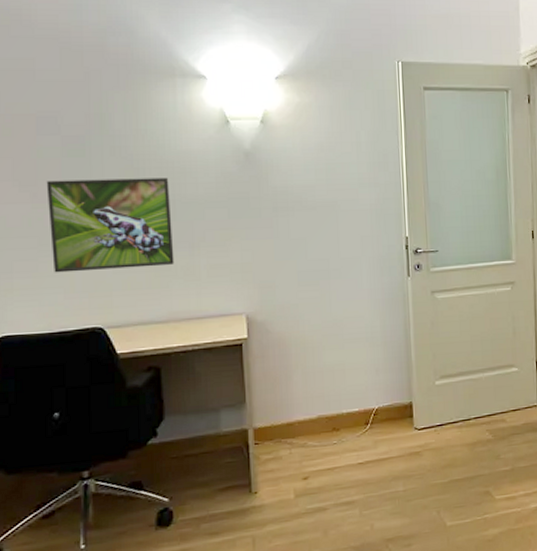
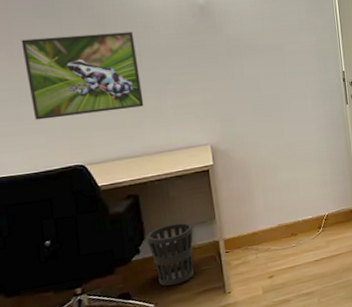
wastebasket: none [166,403,219,479] -> present [146,222,194,287]

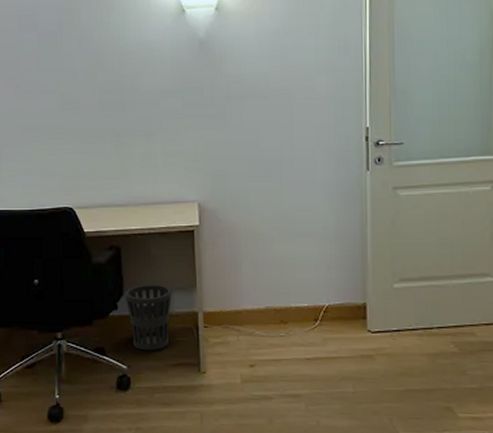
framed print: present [21,31,144,120] -> none [27,68,133,157]

